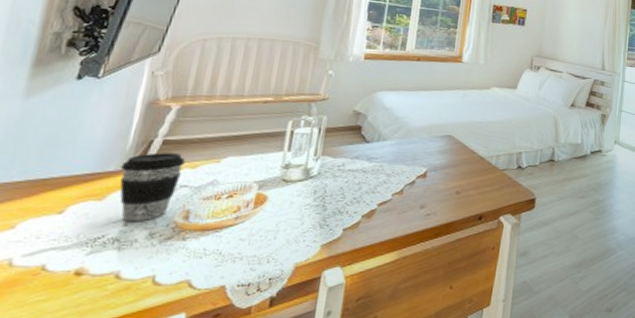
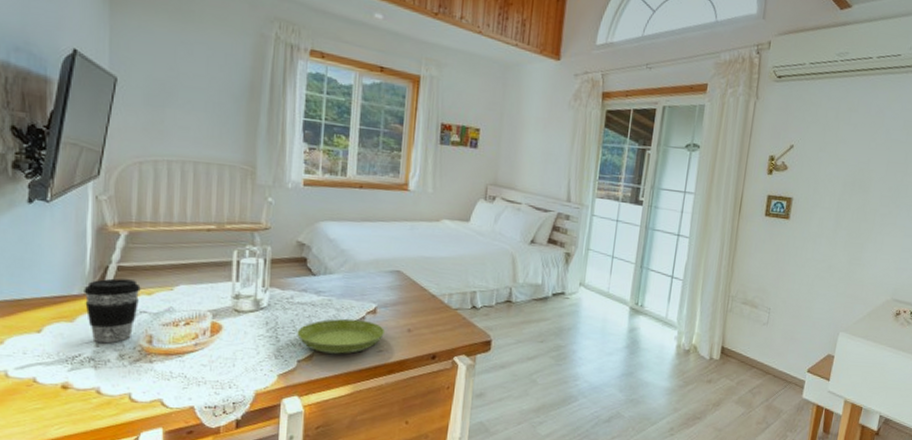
saucer: none [345,183,434,220] -> present [297,318,385,354]

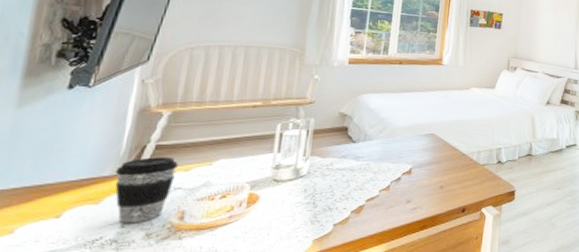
saucer: present [297,318,385,354] -> none [334,180,419,215]

